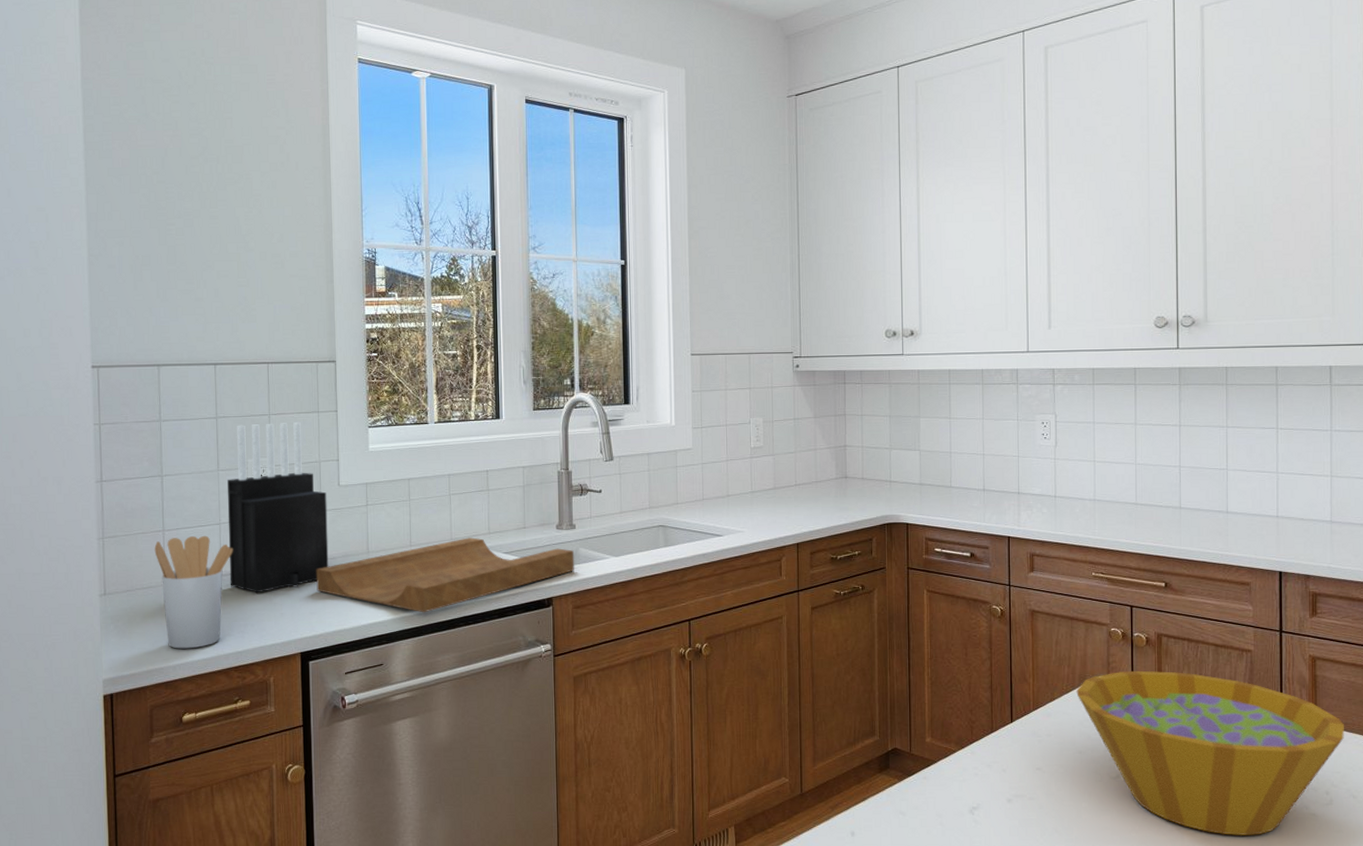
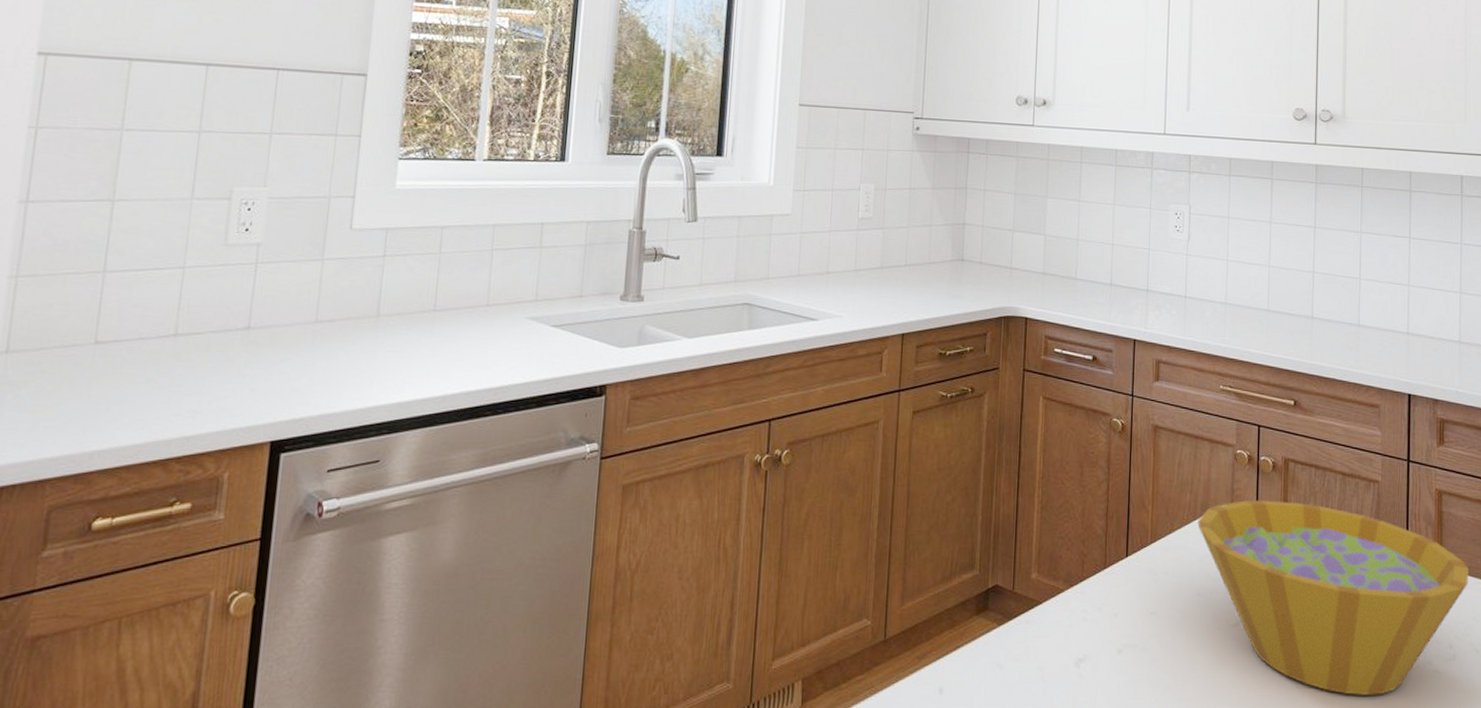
utensil holder: present [154,535,233,649] -> none [87,281,197,431]
knife block: present [227,422,329,593] -> none [186,143,334,361]
cutting board: present [316,537,574,613] -> none [303,304,639,397]

